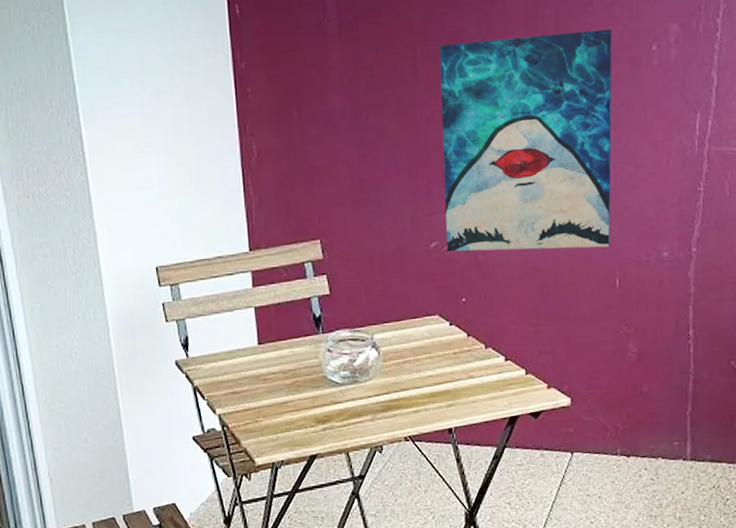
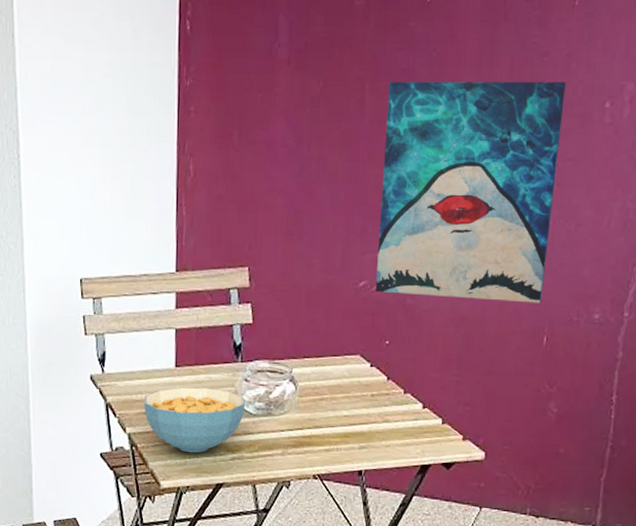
cereal bowl: none [230,362,331,428] -> present [143,387,246,453]

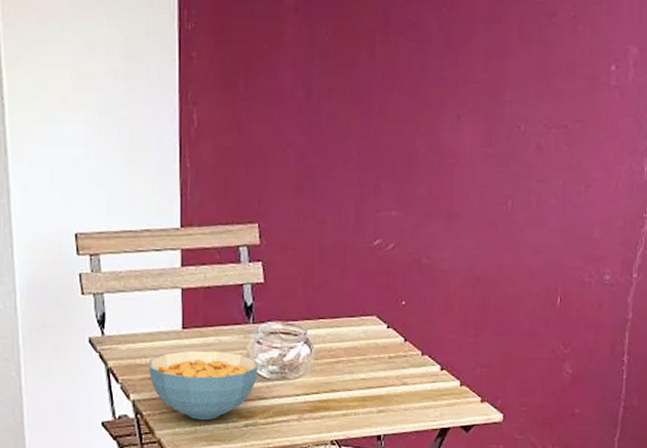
wall art: present [375,81,566,303] -> none [390,35,573,264]

